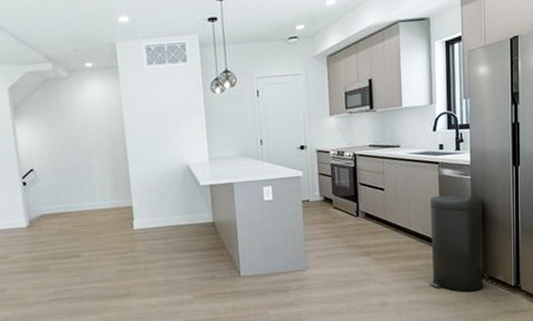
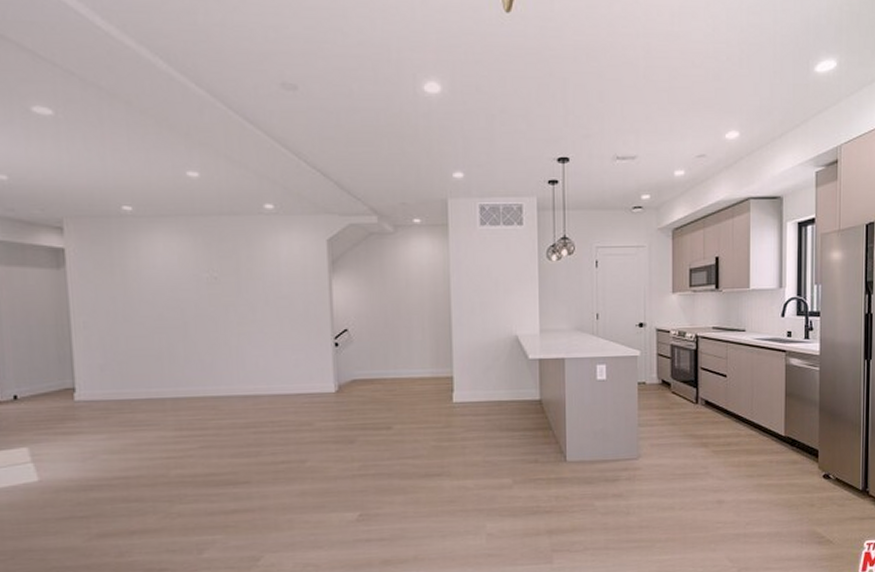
pedal bin: present [428,194,484,293] -> none [770,386,831,494]

